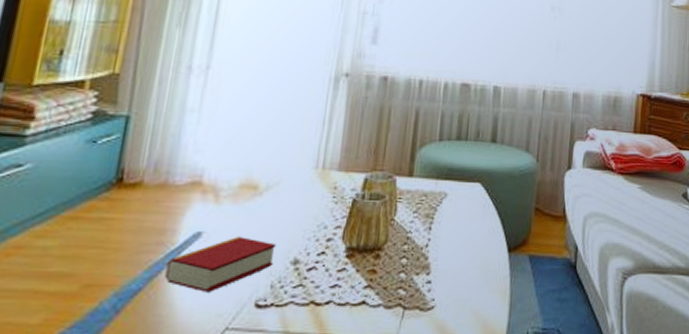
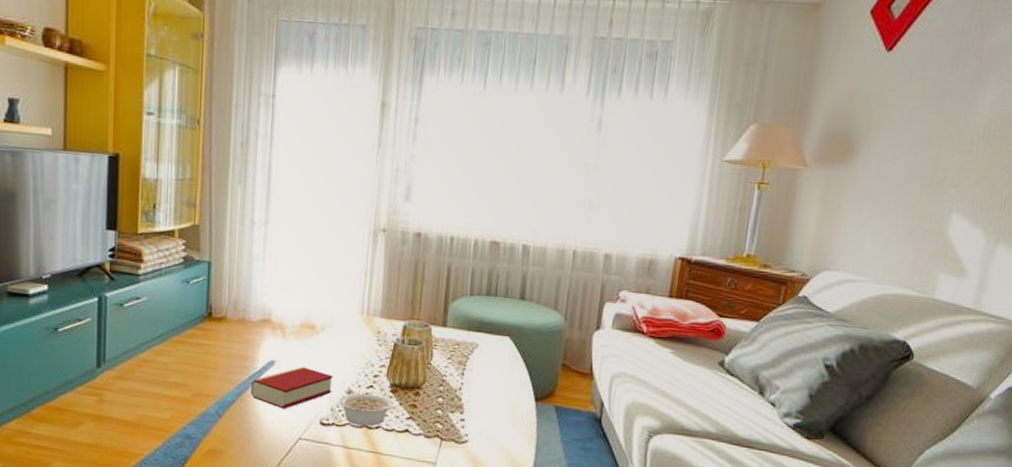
legume: none [282,262,349,303] -> present [339,393,394,427]

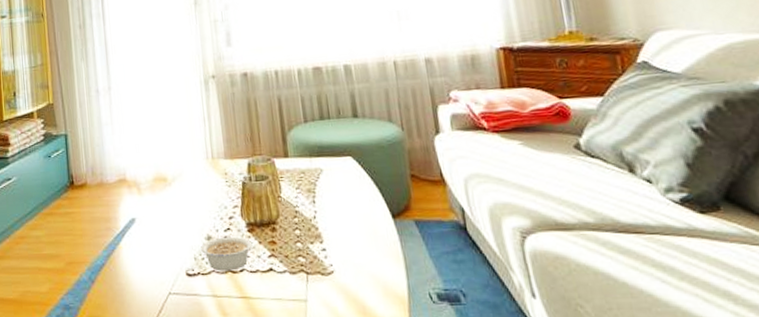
book: present [251,367,333,409] -> none [117,220,192,265]

